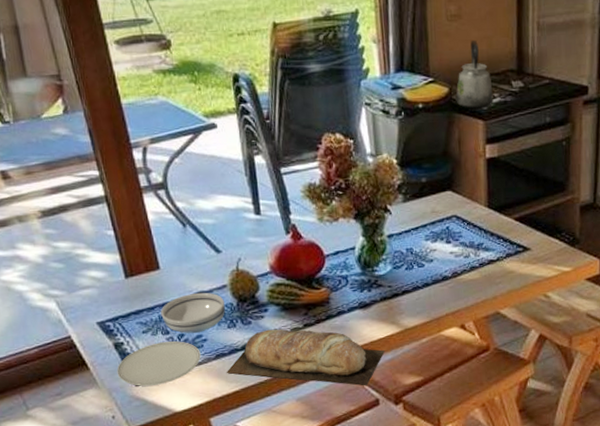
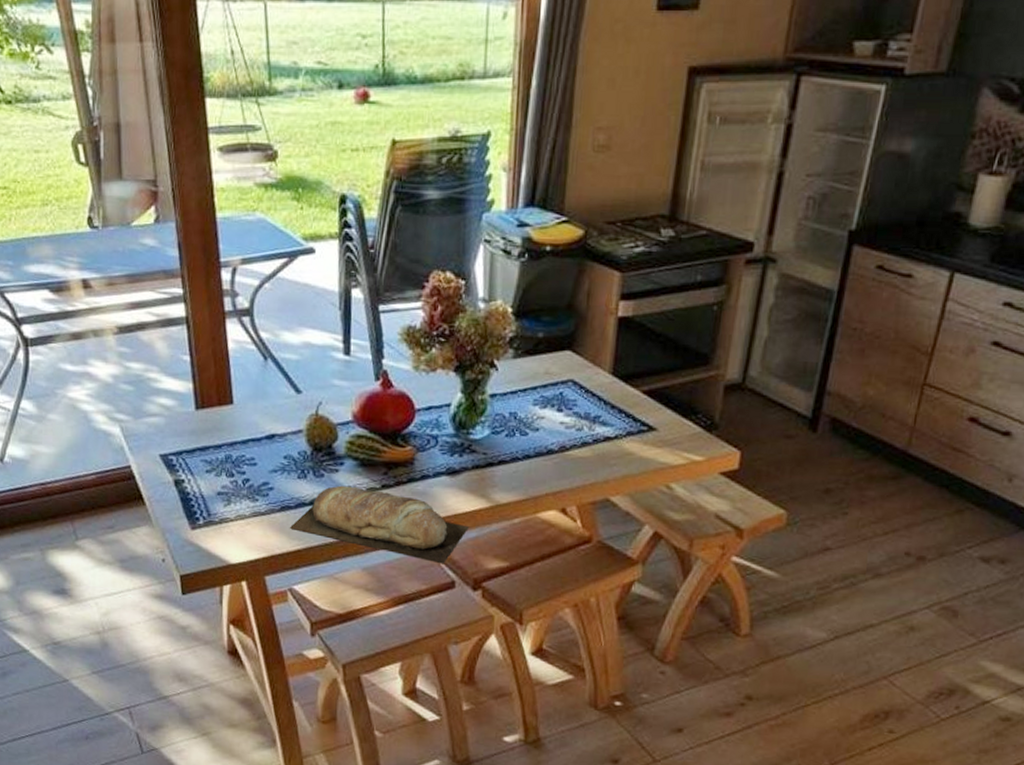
plate: present [117,341,201,386] -> none [173,485,265,532]
bowl: present [161,292,225,334] -> none [228,434,298,480]
kettle: present [455,40,494,109] -> none [590,177,637,258]

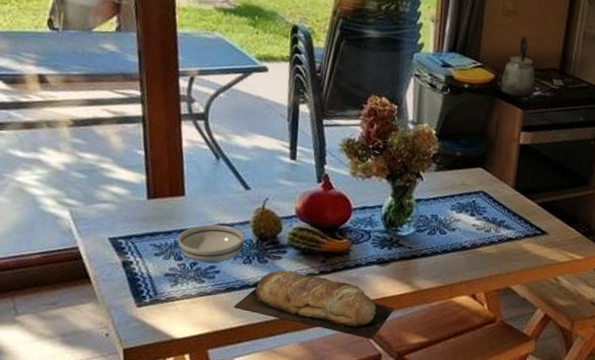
bowl: none [228,434,298,480] -> present [177,224,244,264]
kettle: none [590,177,637,258] -> present [499,36,535,99]

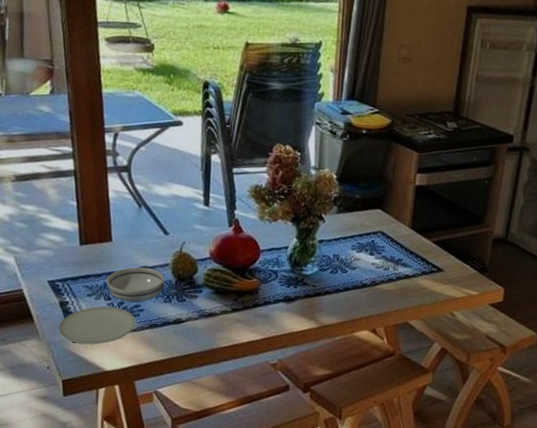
plate: none [120,267,211,309] -> present [58,306,136,345]
bread loaf: present [233,270,396,340] -> none [156,308,302,372]
kettle: present [499,36,535,99] -> none [396,82,430,142]

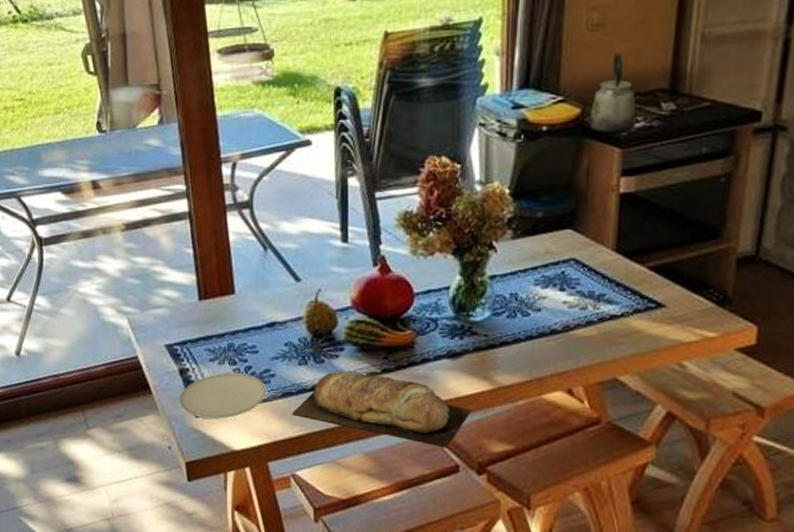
bowl: present [106,266,165,303] -> none [230,322,298,367]
bread loaf: none [156,308,302,372] -> present [291,371,473,448]
kettle: none [396,82,430,142] -> present [588,54,637,134]

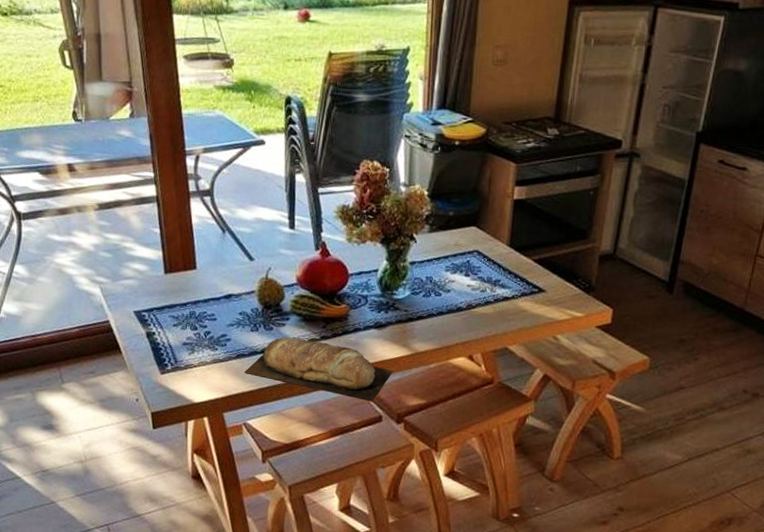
plate: present [179,373,267,419] -> none [146,336,223,376]
kettle: present [588,54,637,134] -> none [491,86,529,152]

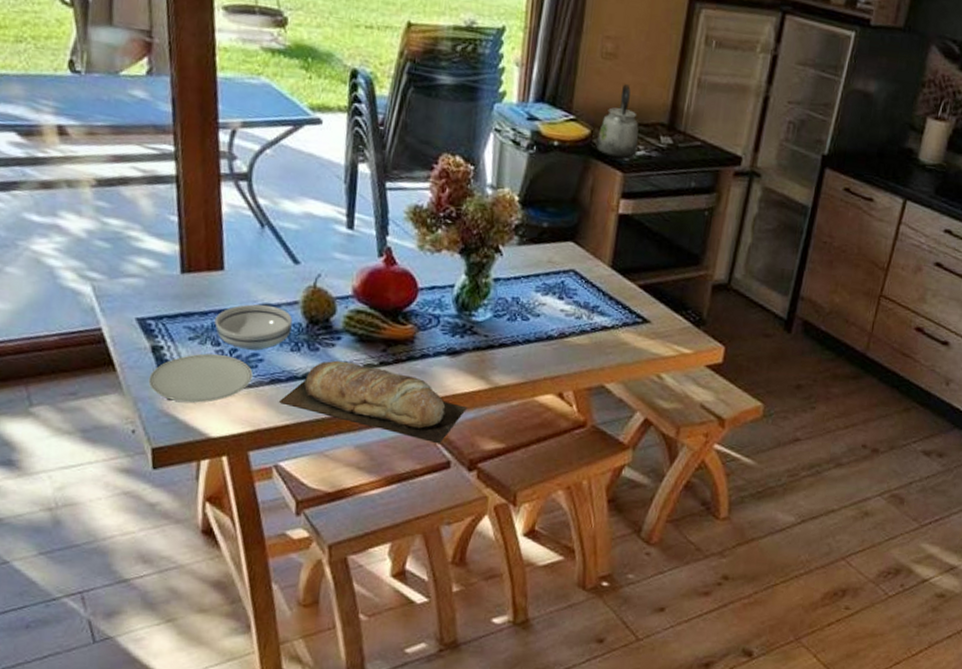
plate: none [146,336,223,376] -> present [148,353,253,403]
bowl: none [192,294,251,332] -> present [214,304,292,351]
kettle: none [491,86,529,152] -> present [595,84,639,159]

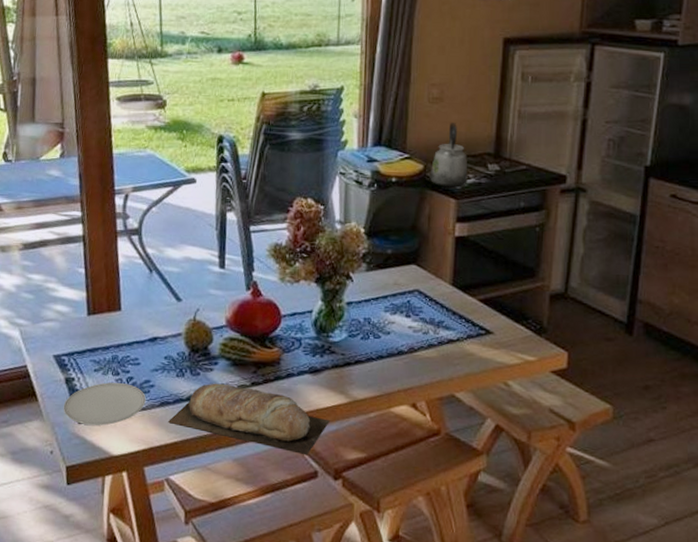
bowl: present [214,304,292,351] -> none [114,337,177,378]

